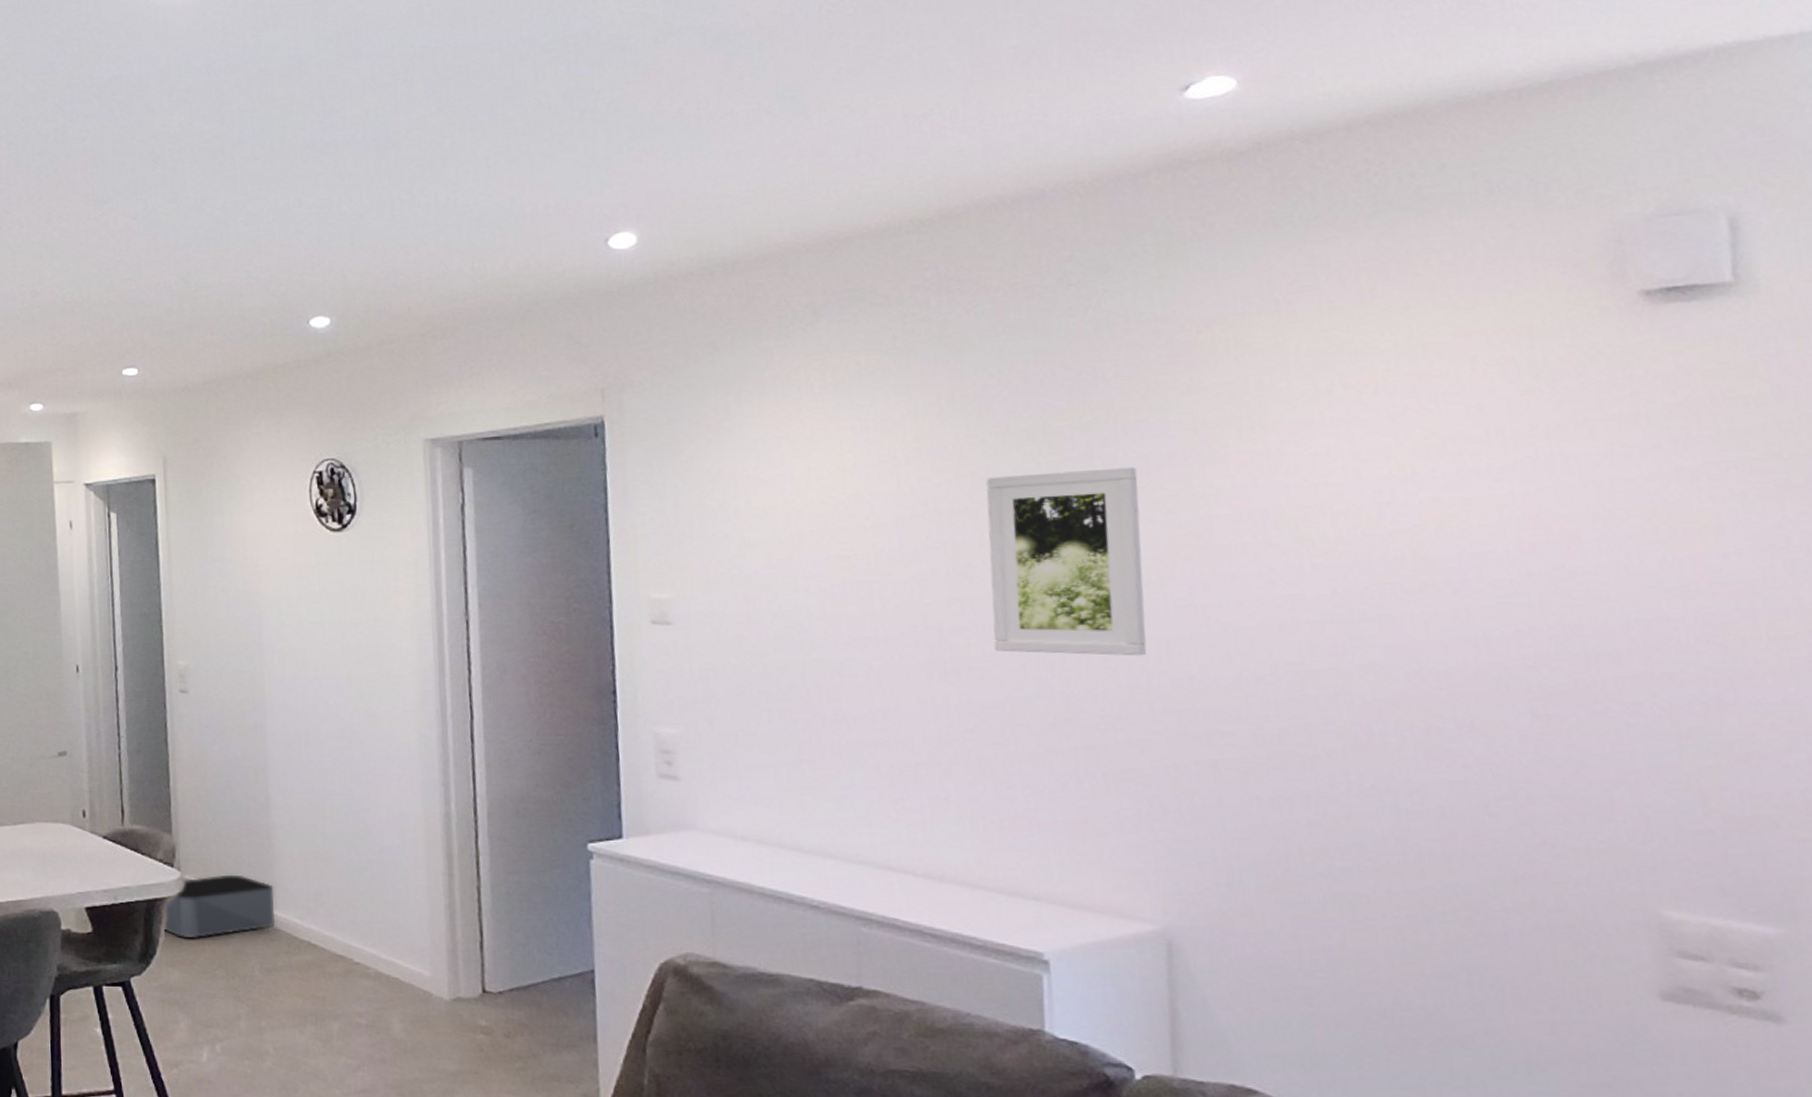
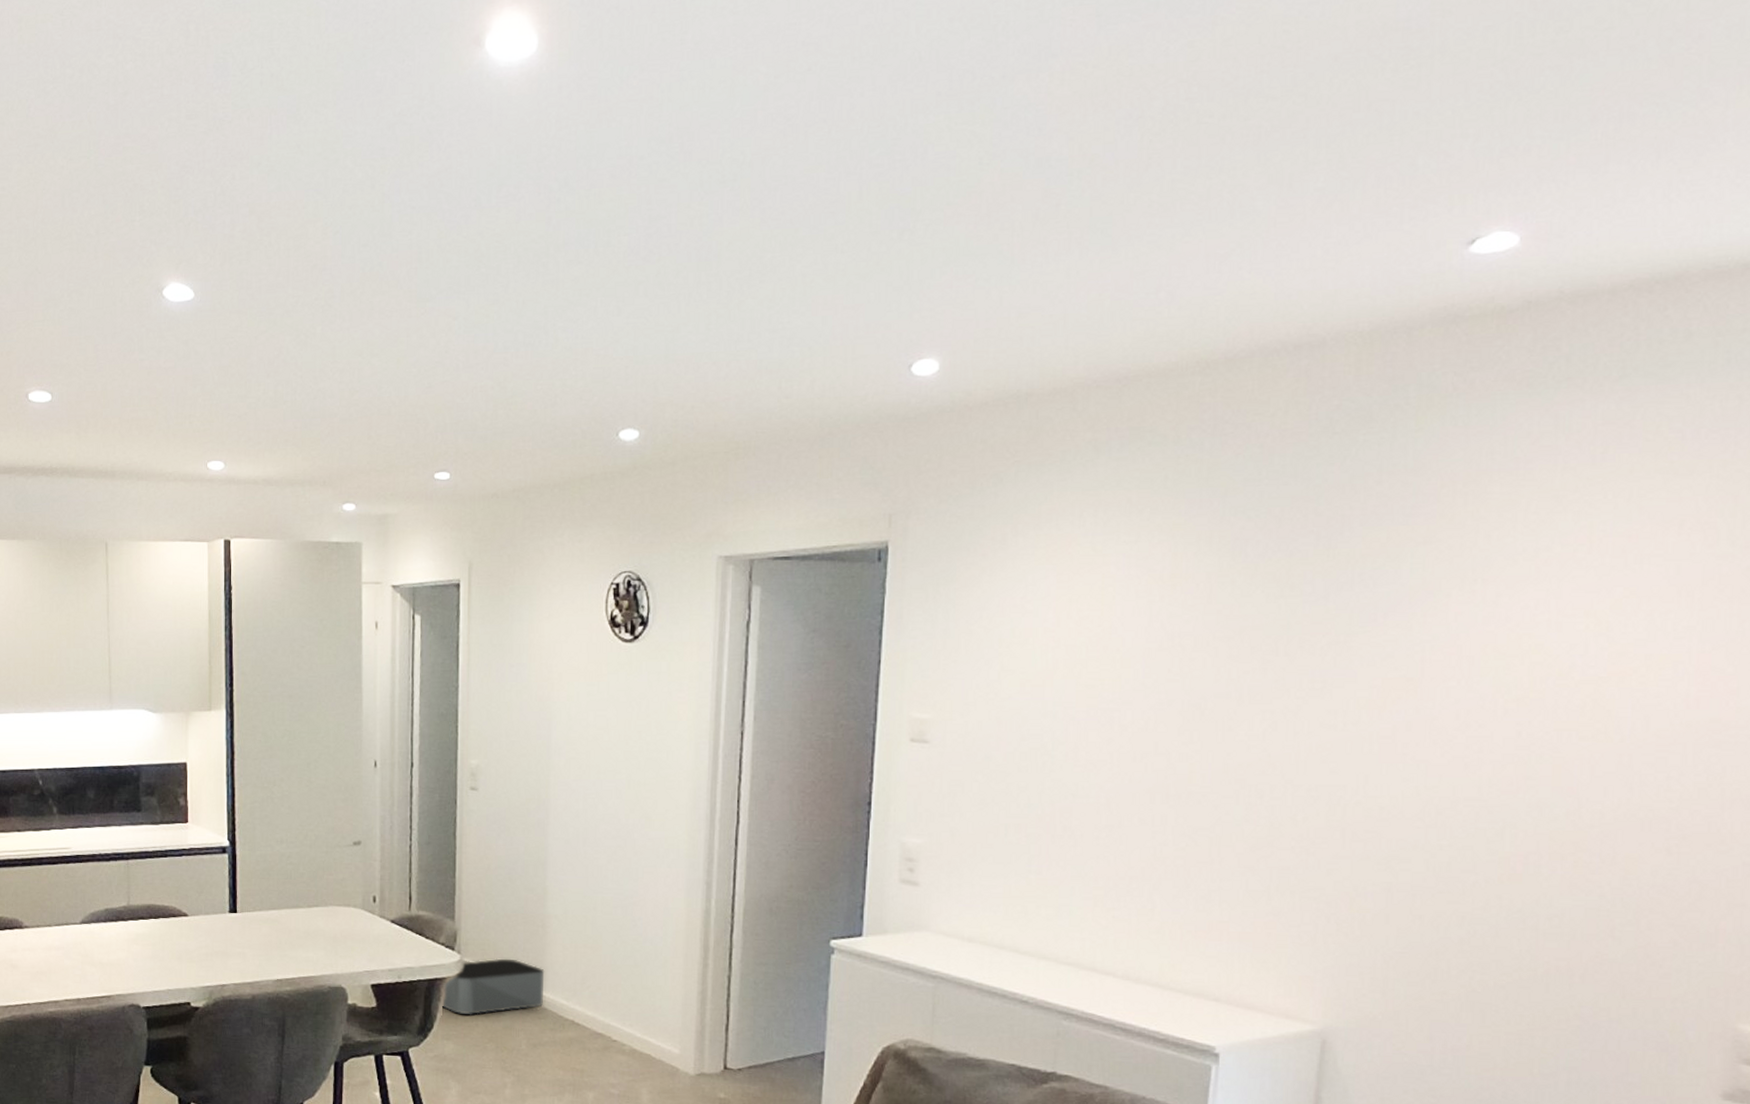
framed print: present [986,467,1147,656] -> none [1214,612,1365,788]

